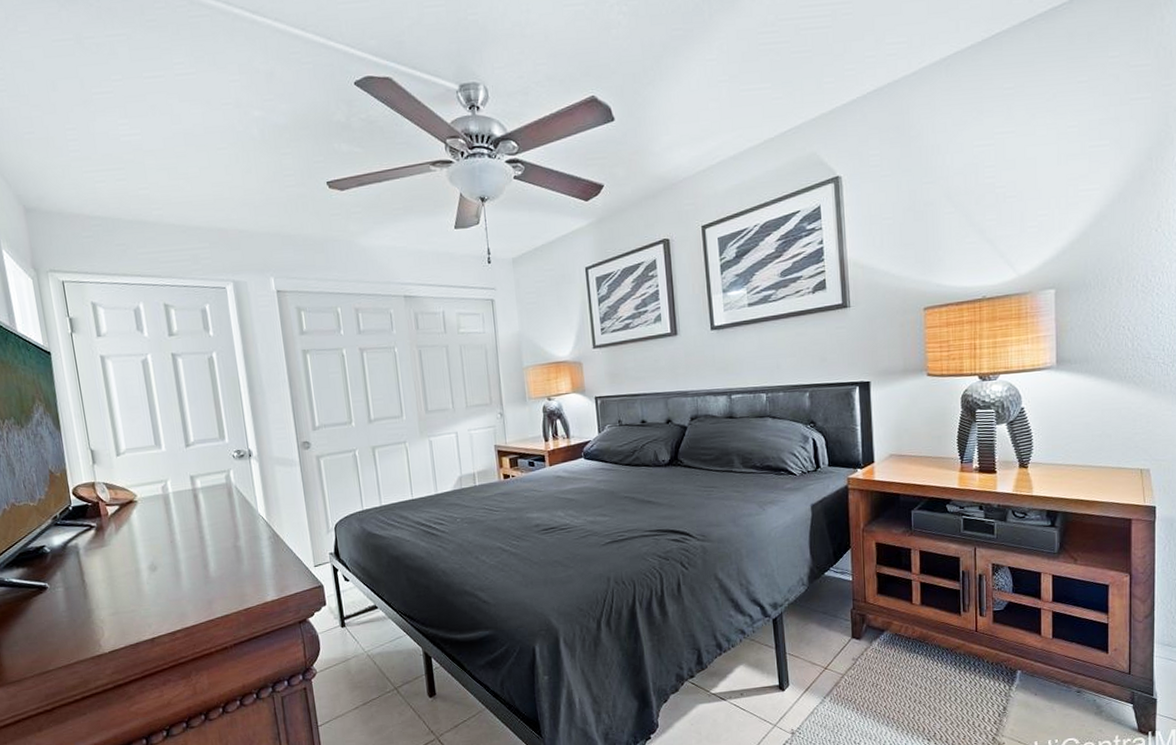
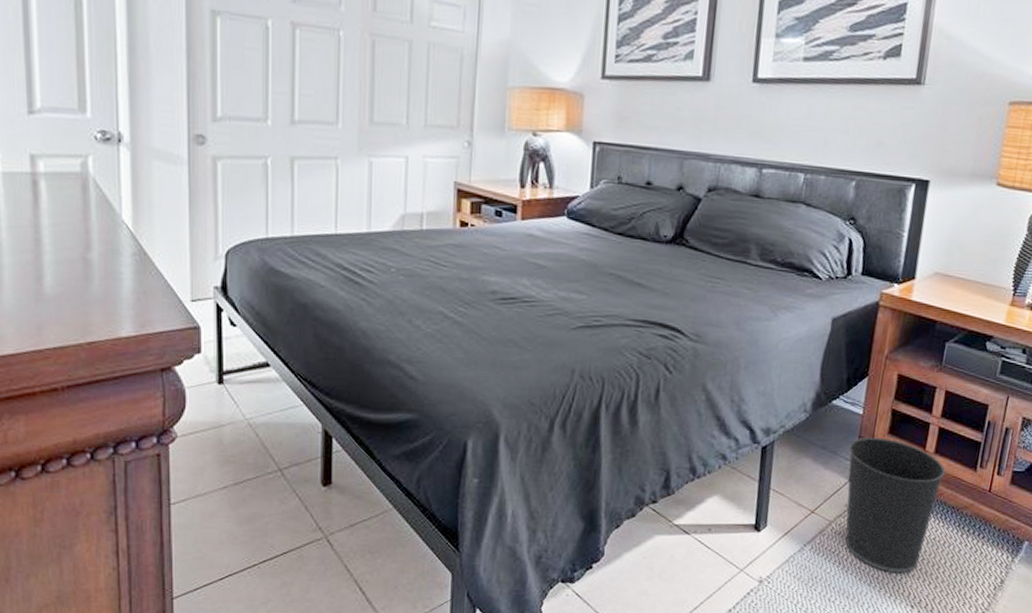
wastebasket: none [845,597,934,713] -> present [845,437,946,573]

